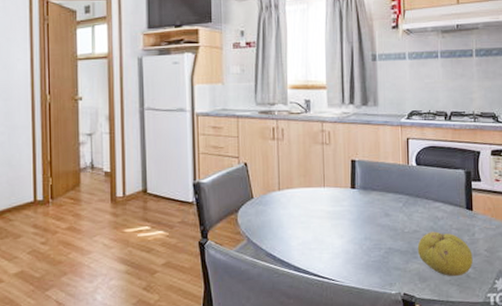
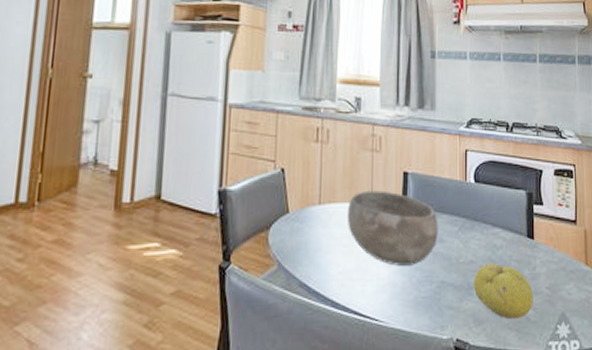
bowl: none [303,176,385,237] -> present [346,190,438,266]

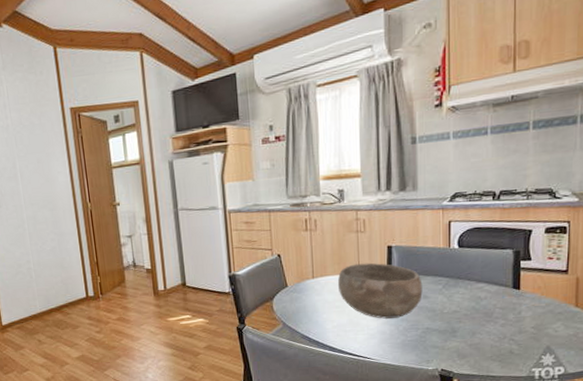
fruit: present [473,263,533,320] -> none [457,311,518,353]

